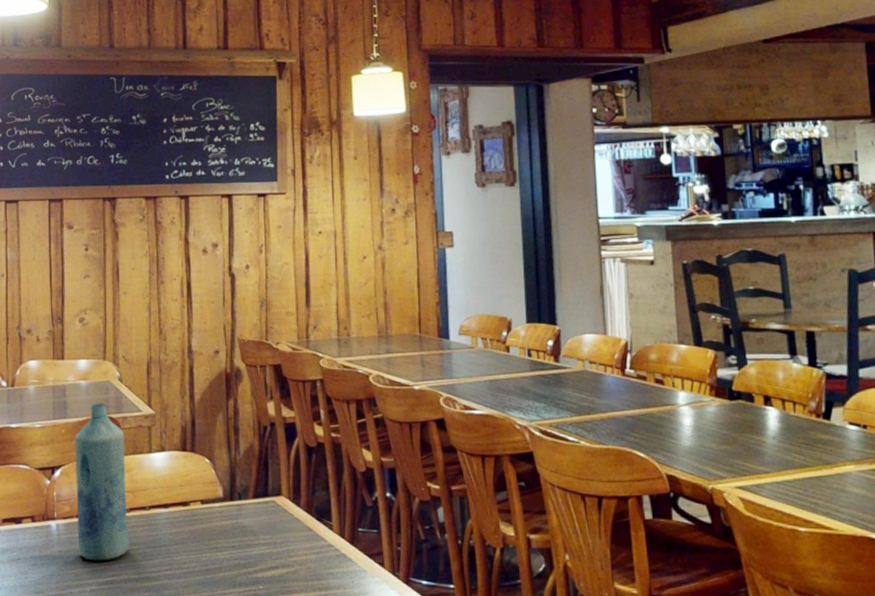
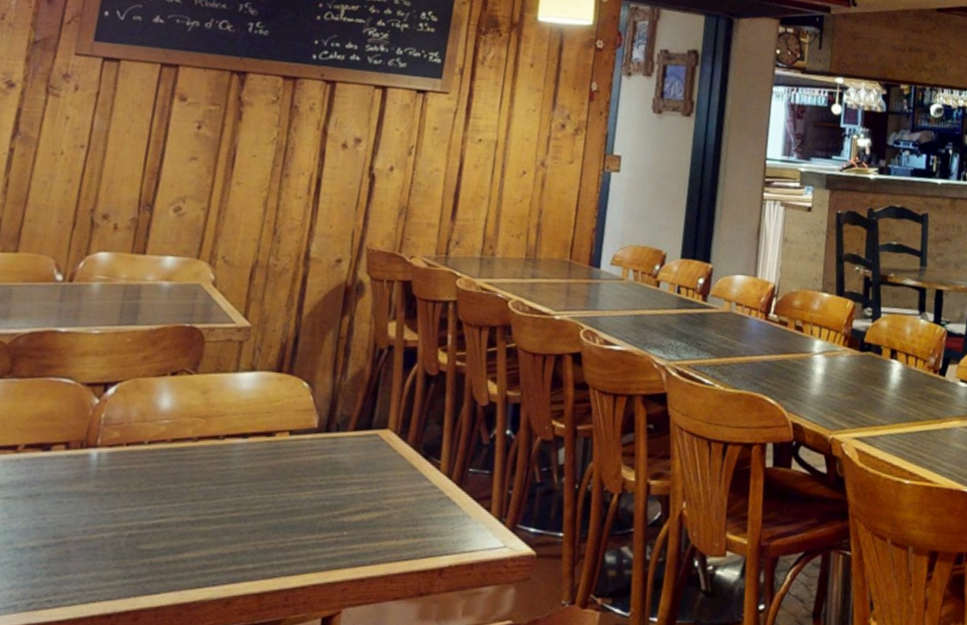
bottle: present [75,403,130,561] -> none [121,309,209,500]

